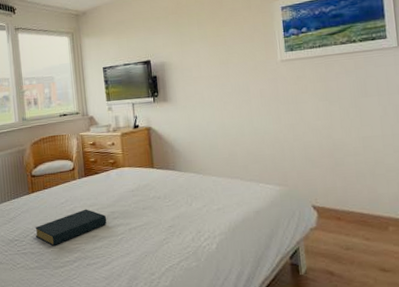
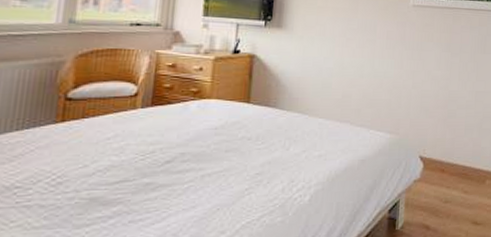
hardback book: present [35,209,107,246] -> none [52,148,173,196]

